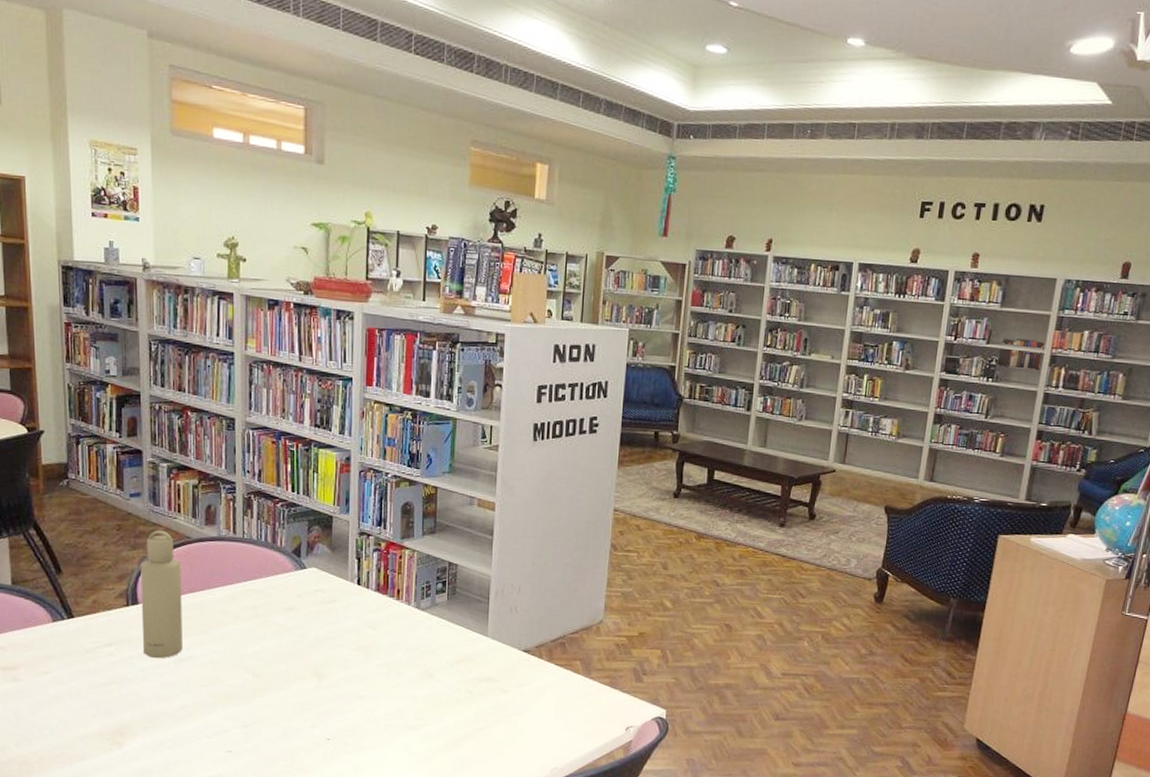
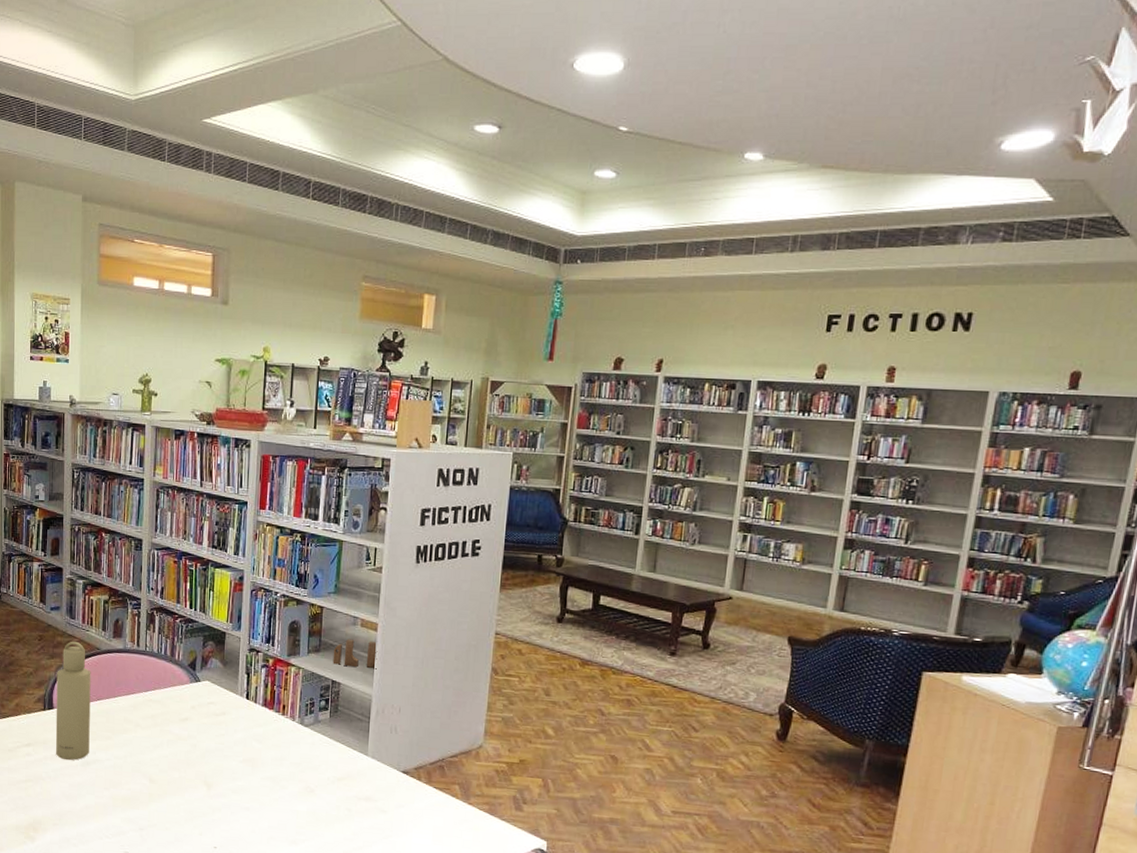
bookend: none [449,519,496,550] -> present [332,638,378,670]
books: present [997,338,1043,370] -> none [918,457,974,491]

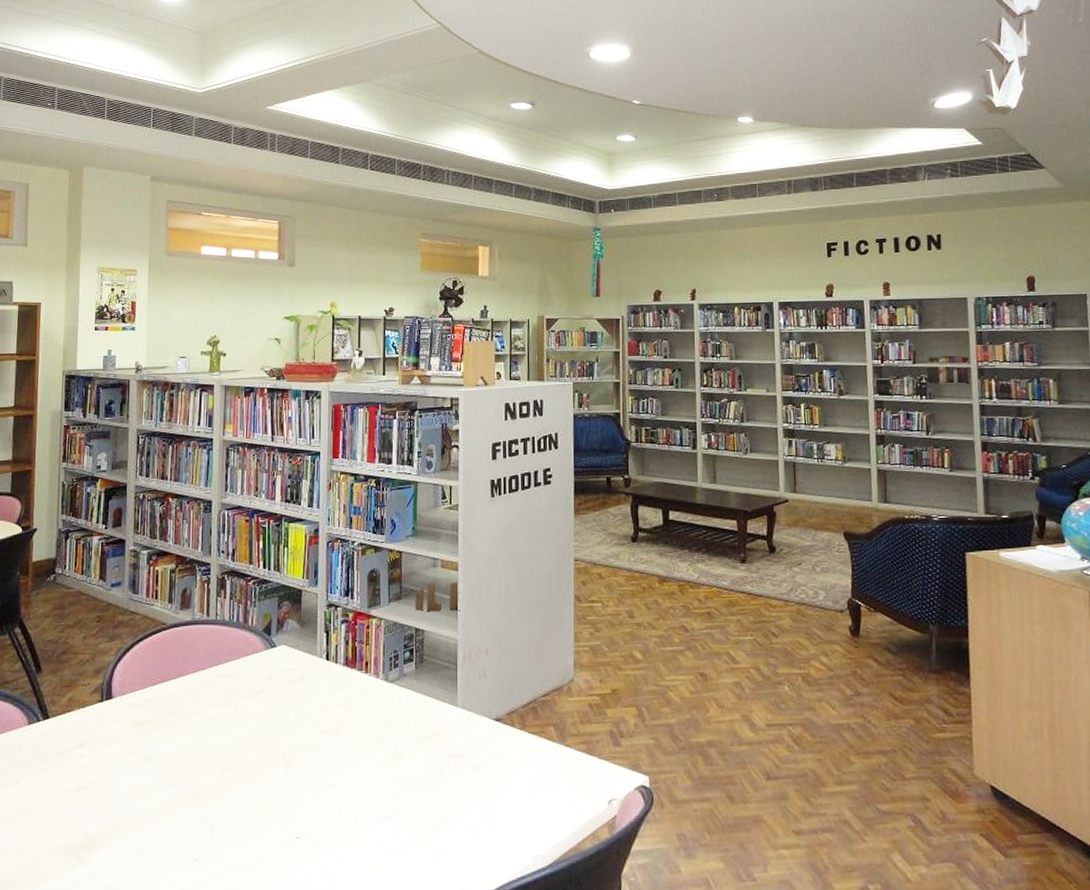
bottle: present [55,641,91,760] -> none [114,618,156,756]
books: none [918,457,974,491] -> present [926,355,969,384]

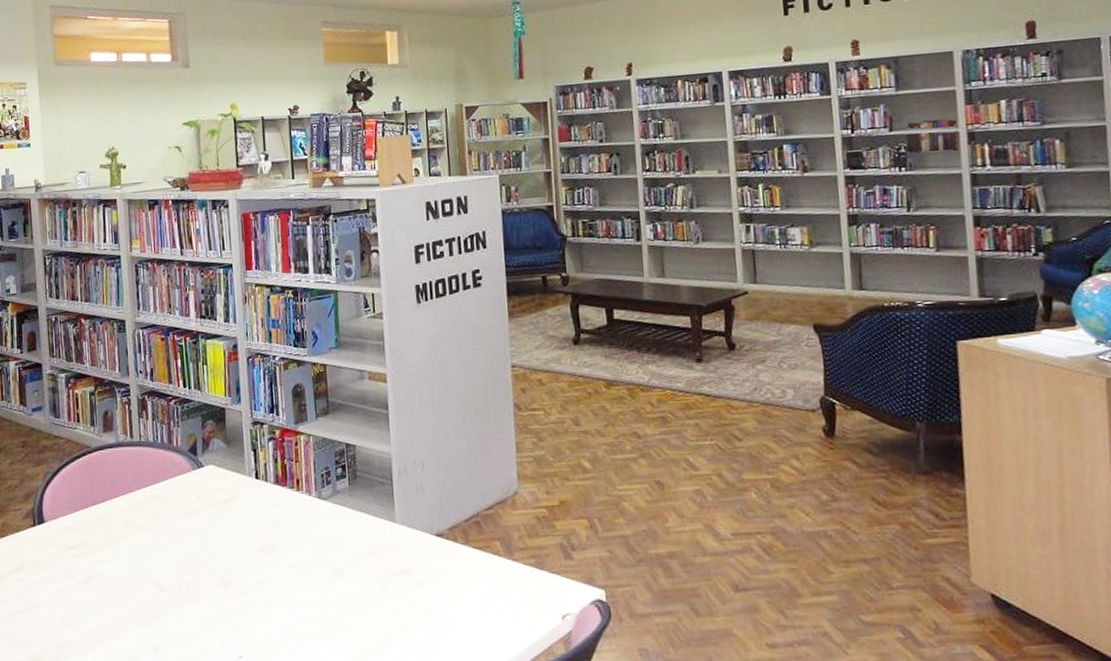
bookend: present [415,581,460,611] -> none [343,393,392,426]

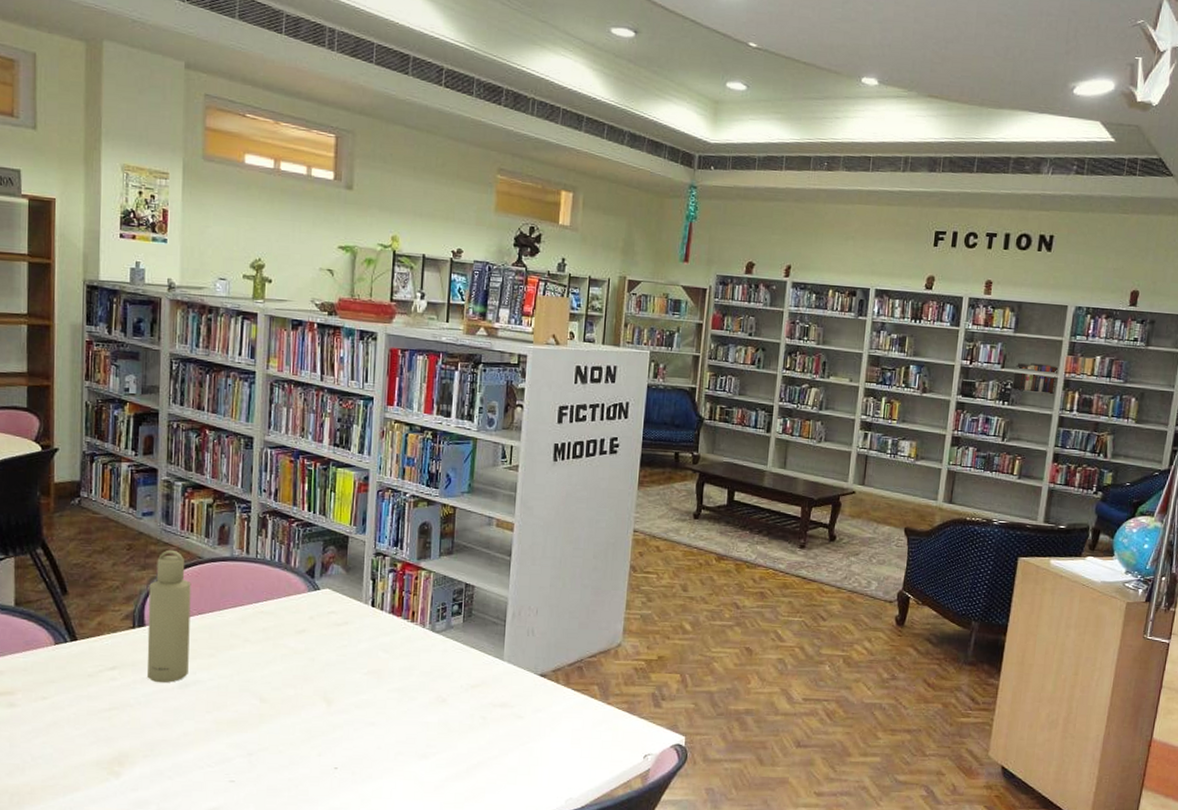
bottle: none [44,442,89,580] -> present [147,549,191,683]

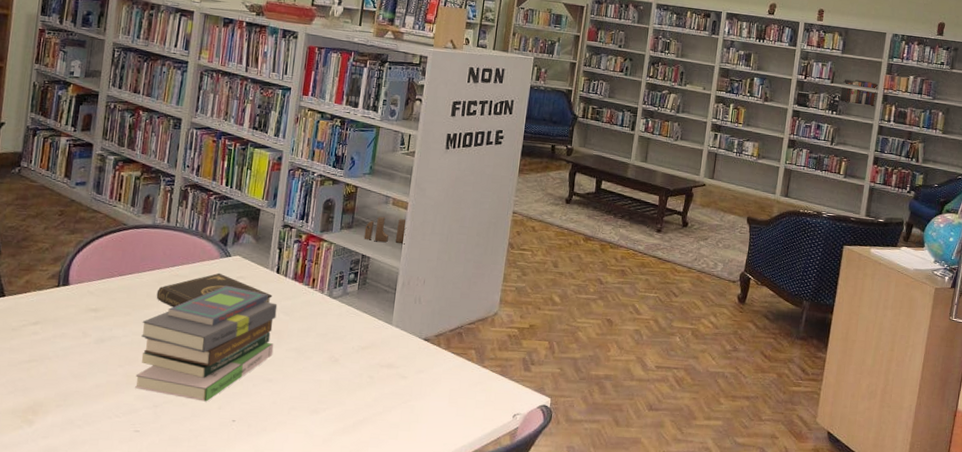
bottle: present [147,549,191,683] -> none [67,216,115,338]
books: none [225,621,375,748] -> present [135,285,278,402]
book: none [241,608,369,648] -> present [156,273,273,308]
bookend: none [466,539,514,571] -> present [363,216,407,245]

